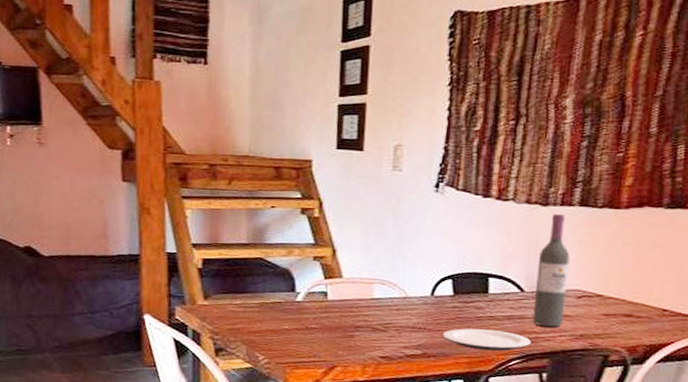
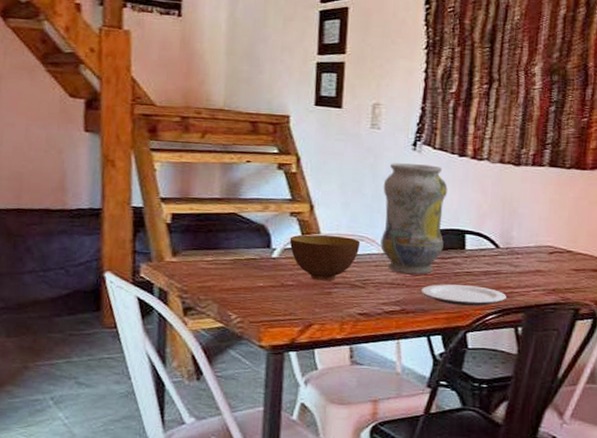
bowl: none [313,278,382,325] -> present [289,234,361,281]
vase: none [402,205,471,318] -> present [380,163,448,274]
wine bottle: present [532,213,570,328] -> none [507,173,541,283]

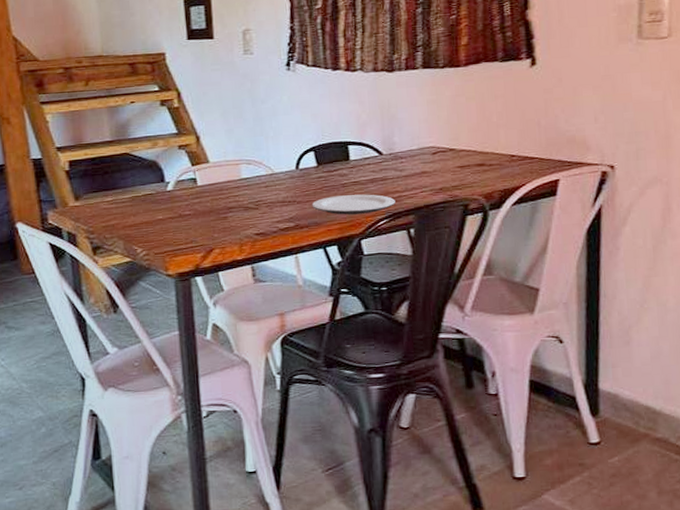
bowl: present [289,234,361,281] -> none [181,162,249,208]
vase: present [380,163,448,274] -> none [263,82,328,191]

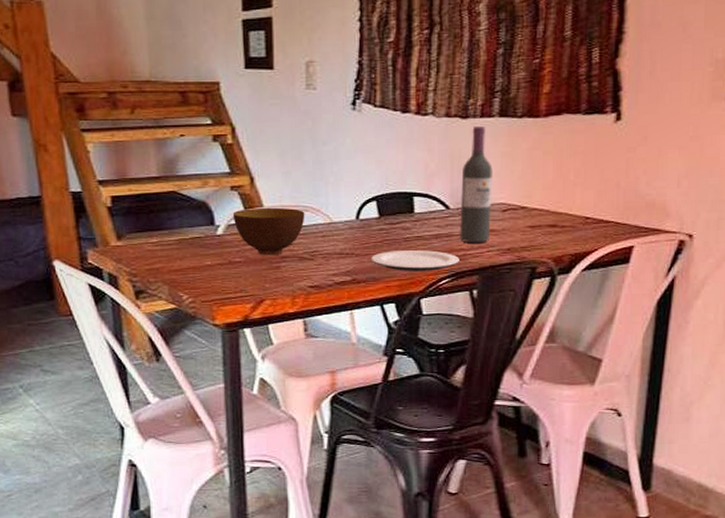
bowl: none [181,162,249,208] -> present [232,207,305,256]
wine bottle: none [392,77,422,185] -> present [460,125,493,243]

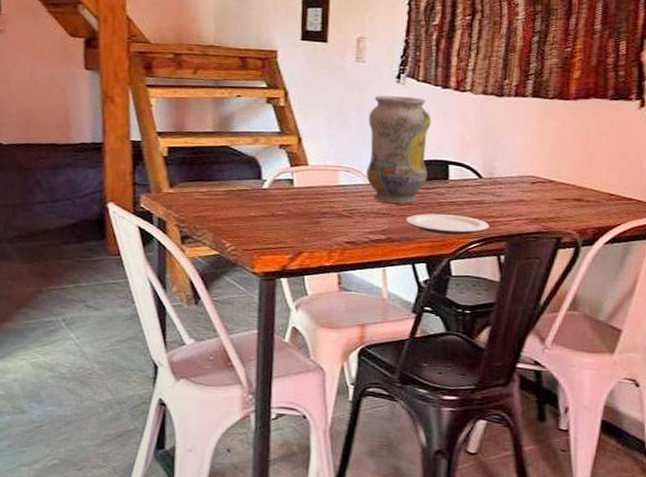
bowl: present [232,207,305,256] -> none [279,166,347,211]
vase: none [324,125,392,242] -> present [366,95,431,204]
wine bottle: present [460,125,493,243] -> none [490,104,524,212]

